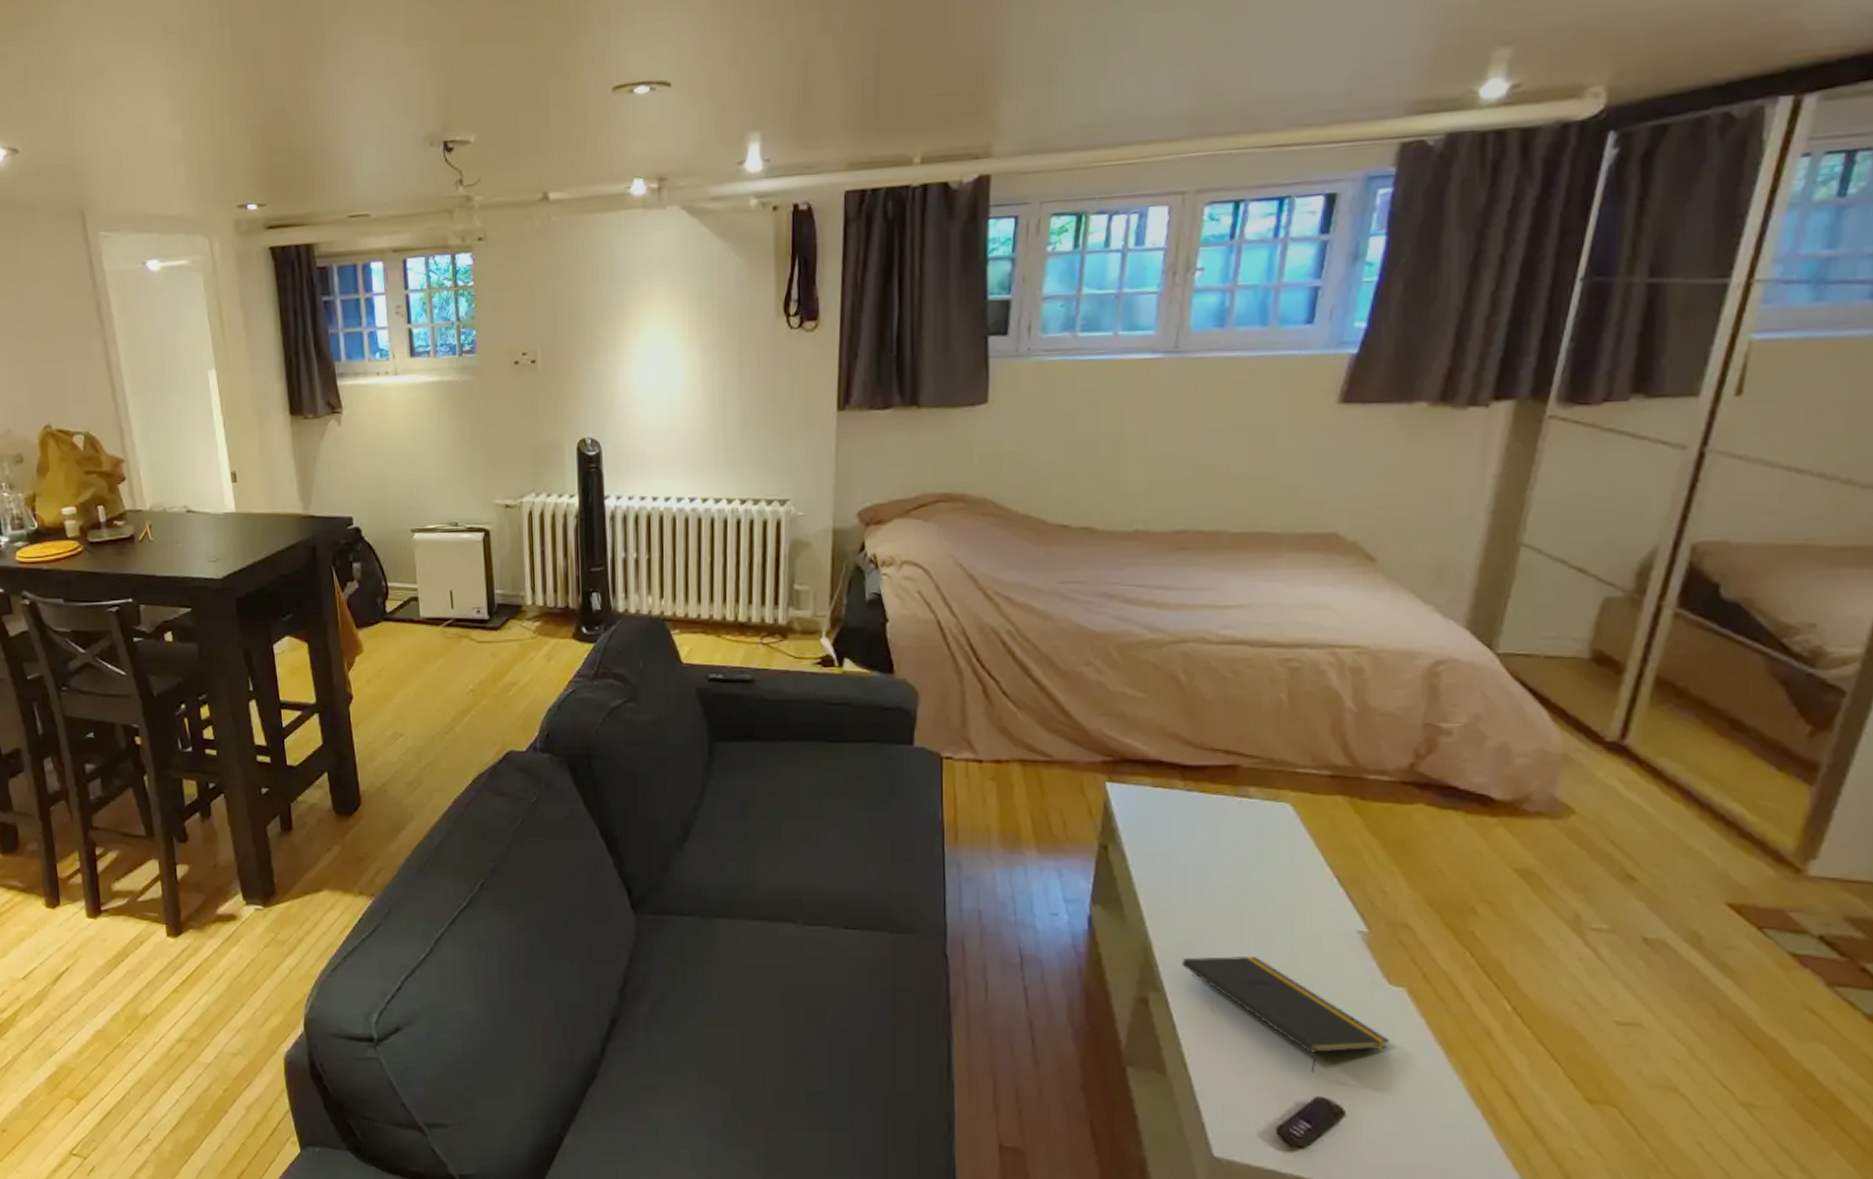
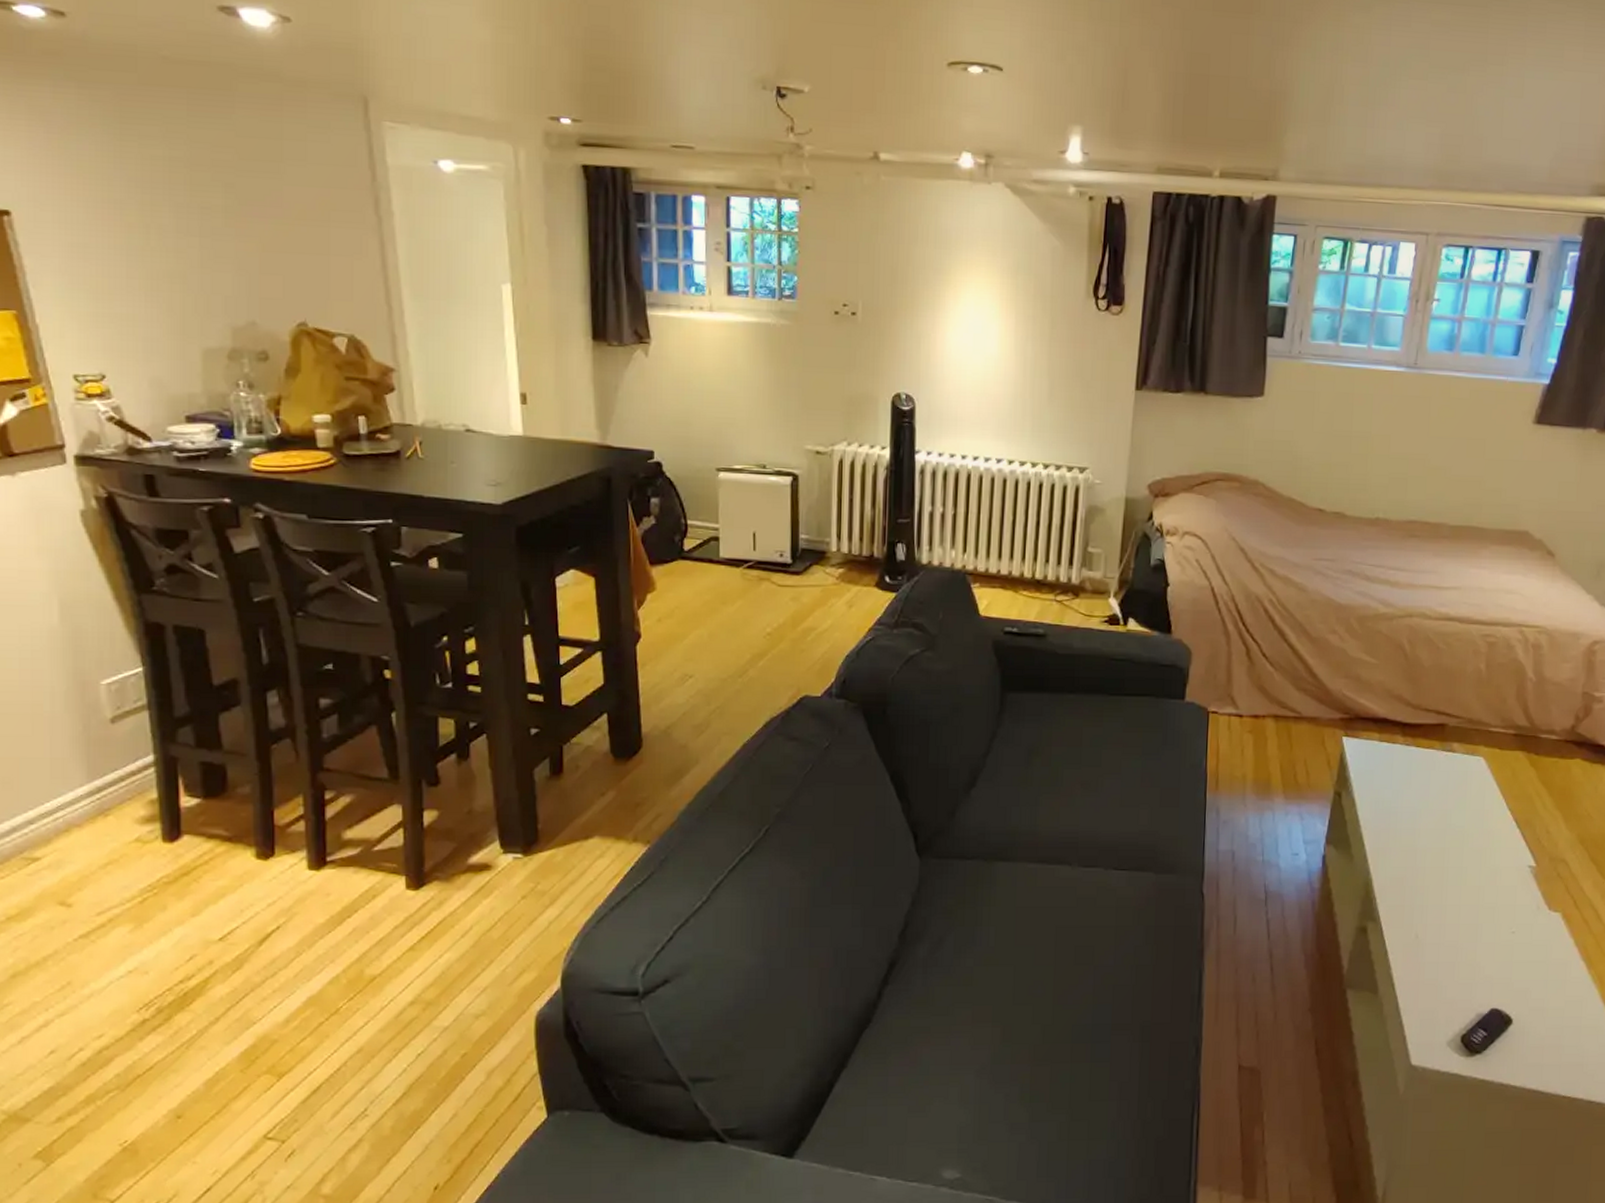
notepad: present [1182,955,1391,1074] -> none [1395,888,1548,988]

